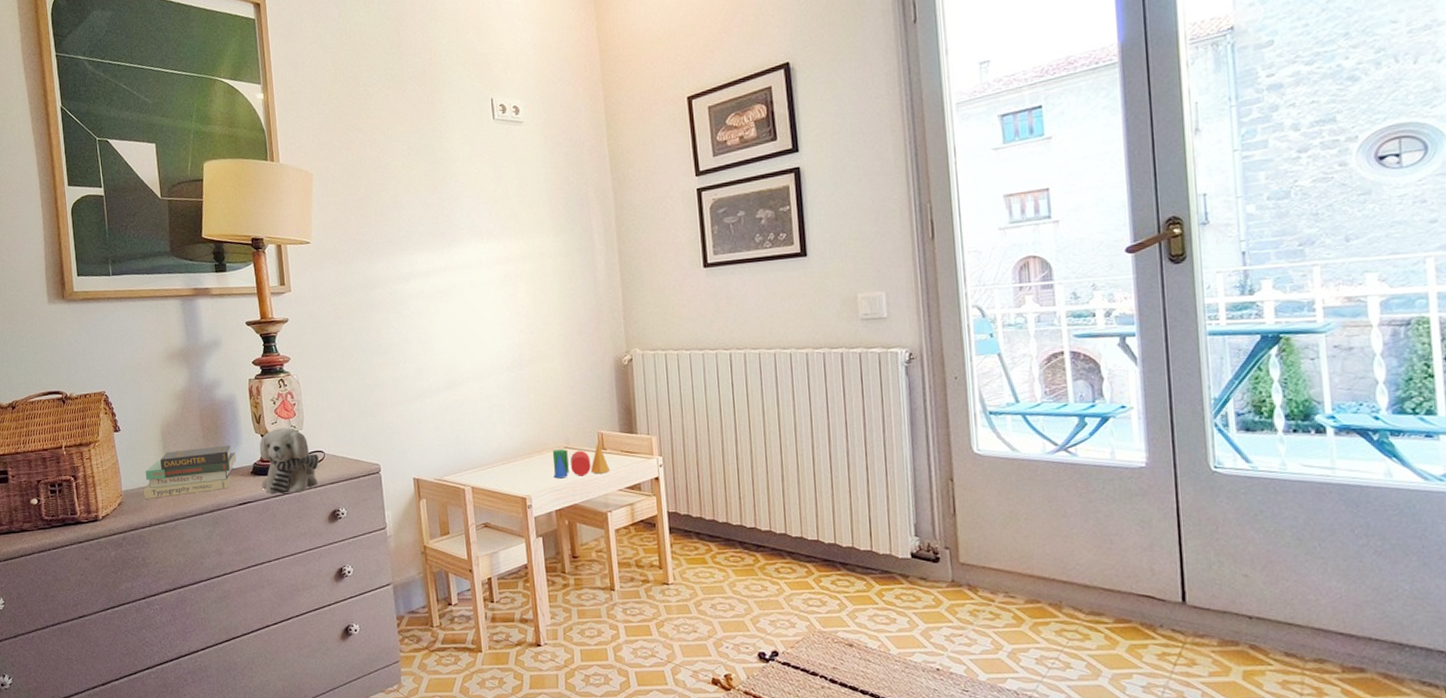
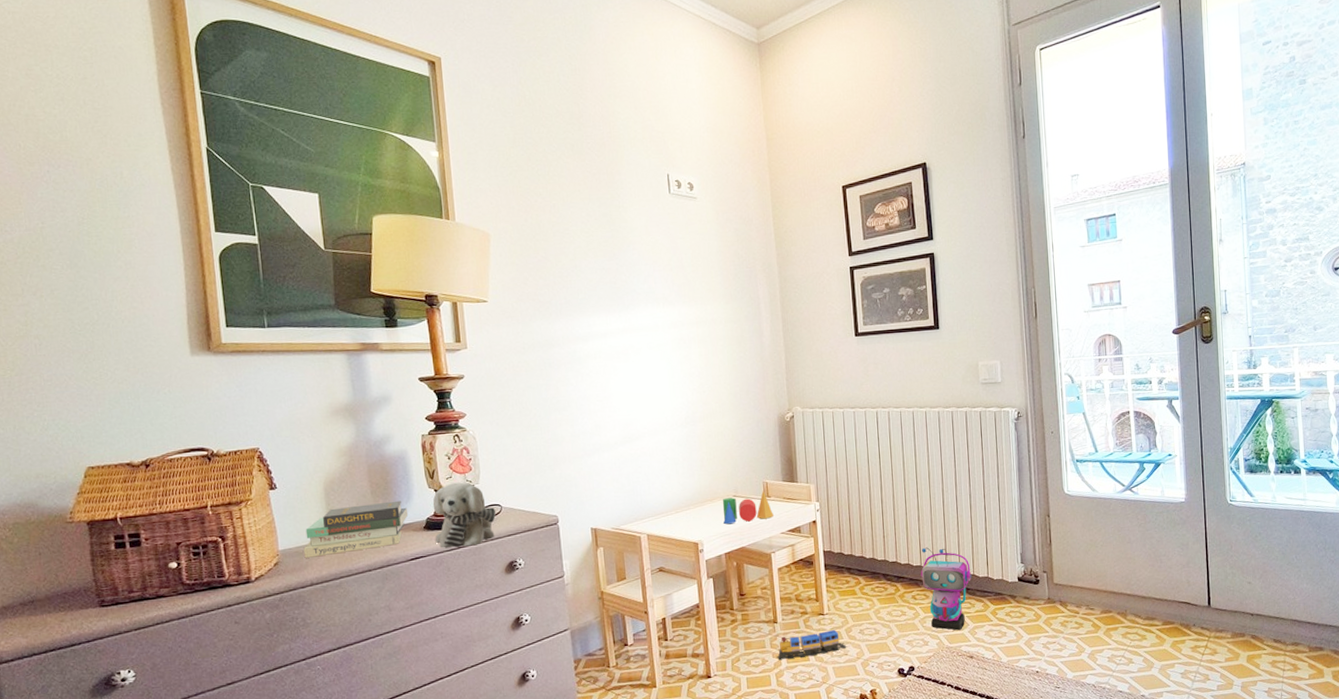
toy train: none [614,601,696,632] -> present [776,629,847,660]
toy robot: none [785,512,851,613] -> present [920,547,972,631]

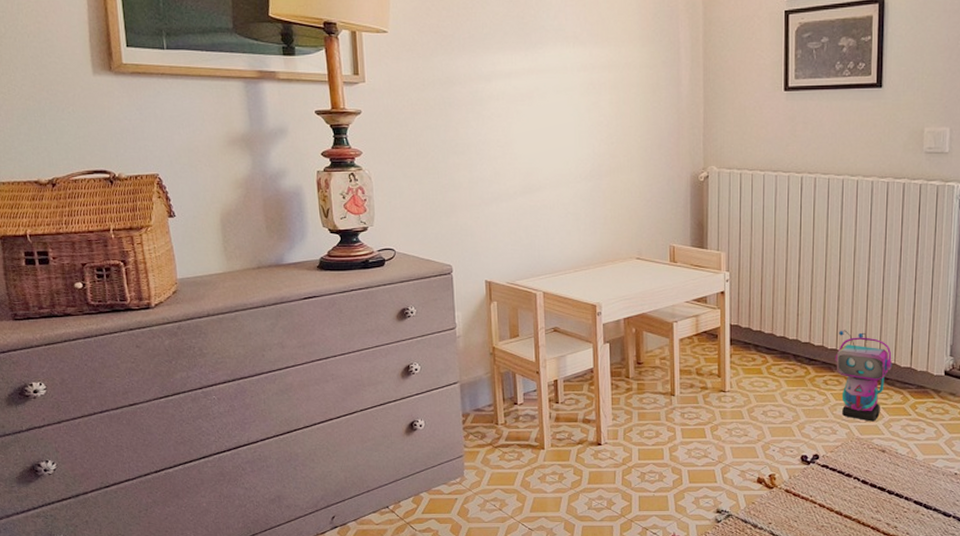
books: present [303,500,409,558] -> none [201,237,303,288]
plush toy: present [432,482,496,548] -> none [326,223,390,291]
toy blocks: present [722,490,774,525] -> none [624,254,679,288]
toy train: present [776,629,847,660] -> none [671,408,747,434]

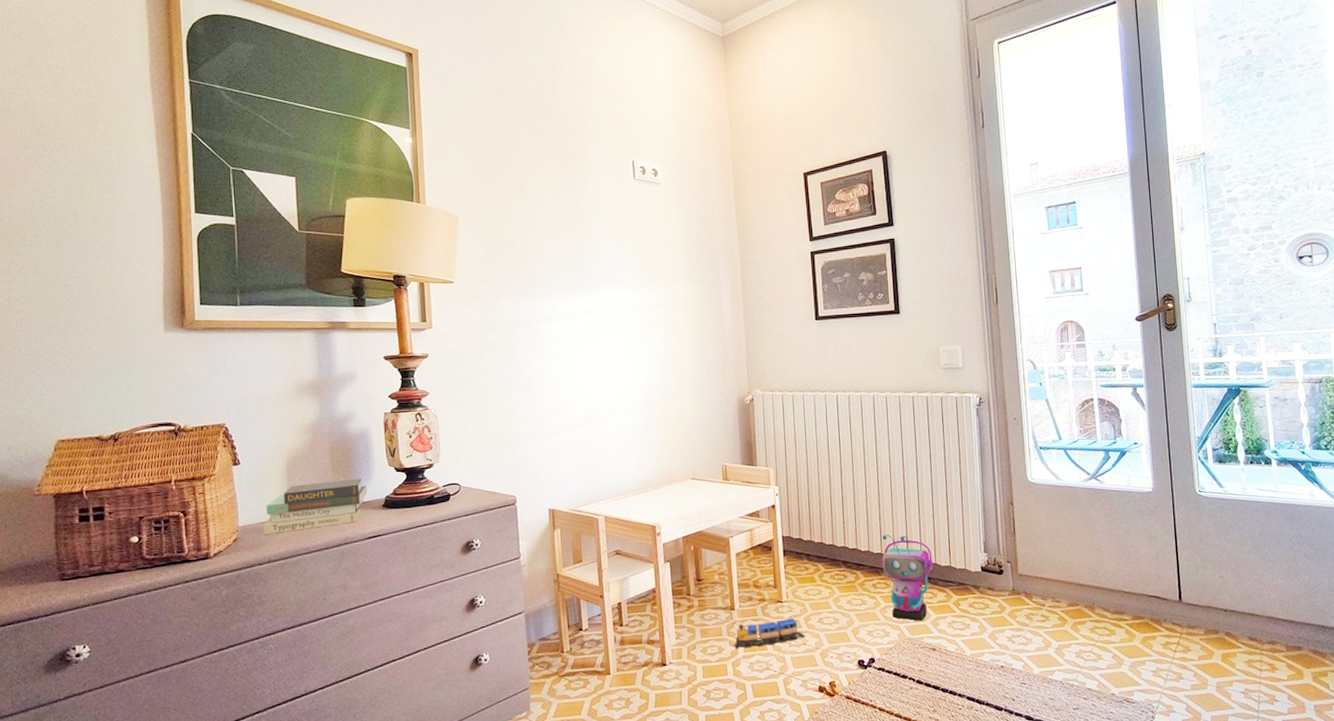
books: none [201,237,303,288] -> present [263,478,368,535]
toy train: none [671,408,747,434] -> present [733,617,806,648]

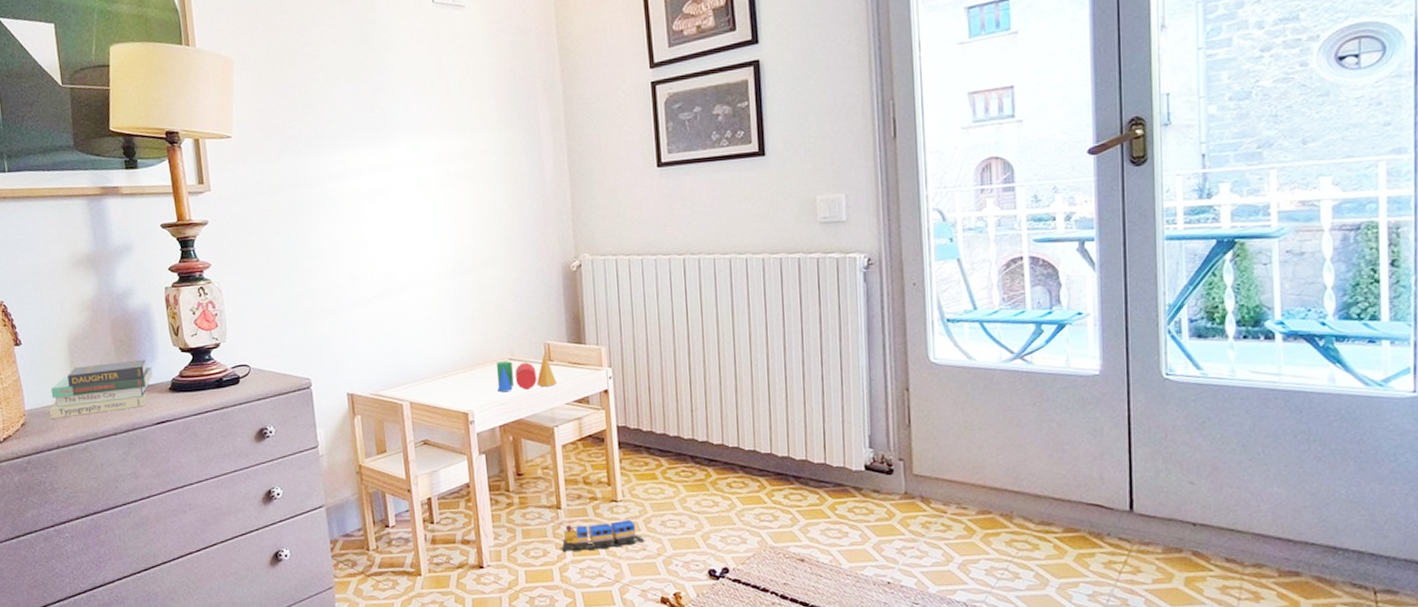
toy blocks: none [680,473,732,508] -> present [496,353,557,392]
toy robot: present [881,534,934,621] -> none [737,425,805,527]

